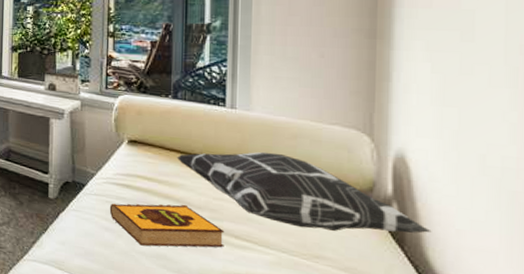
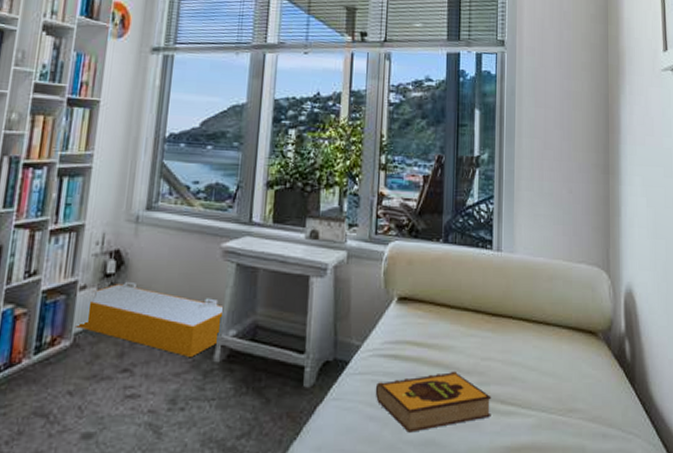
decorative pillow: present [176,151,432,234] -> none [446,298,653,380]

